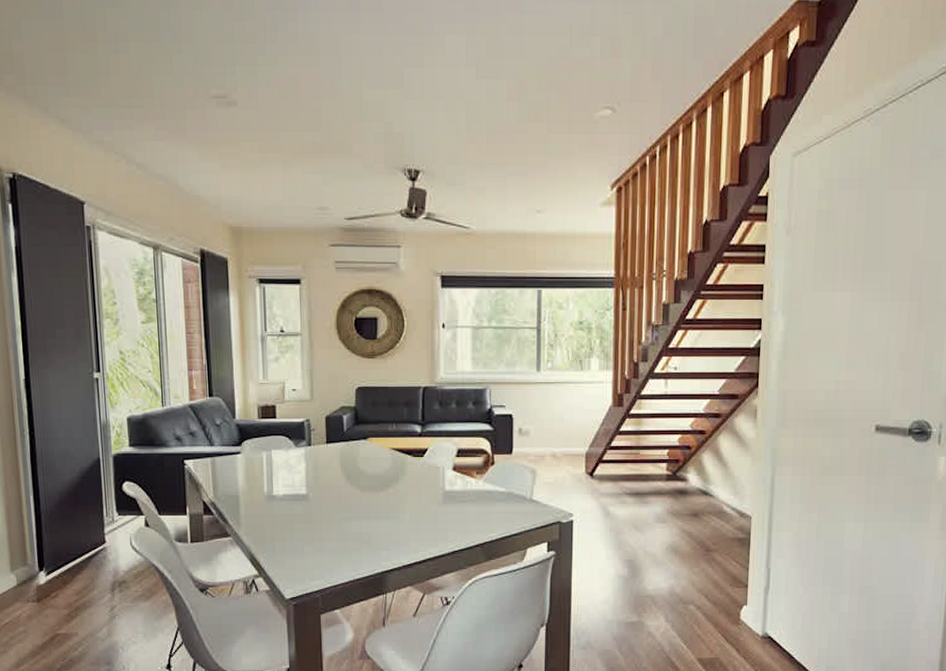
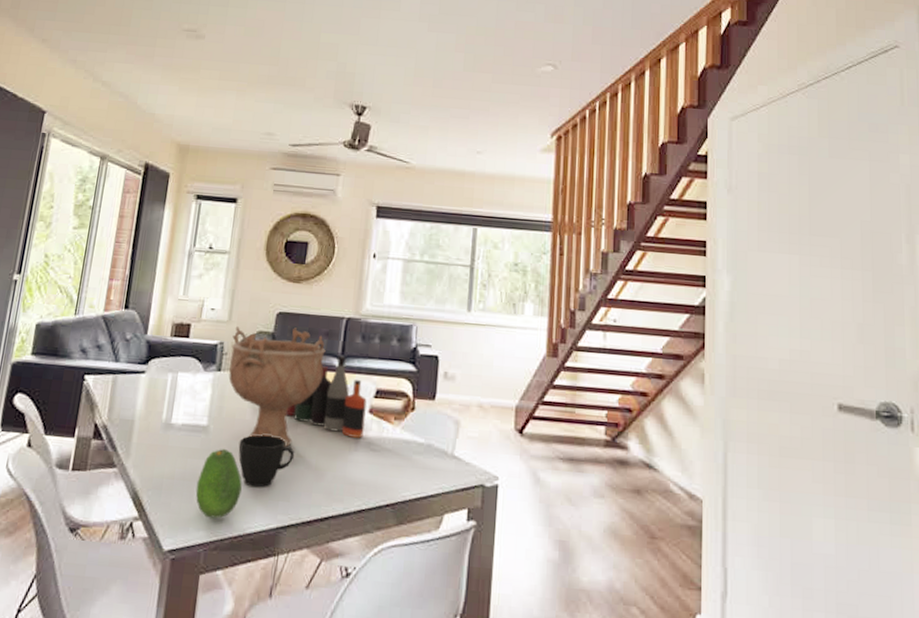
fruit: none [305,512,346,570] -> present [195,448,242,519]
decorative bowl: none [317,400,407,506] -> present [228,326,326,447]
cup: none [338,497,390,542] -> present [238,434,295,488]
bottle collection: none [377,411,450,493] -> present [286,341,367,438]

